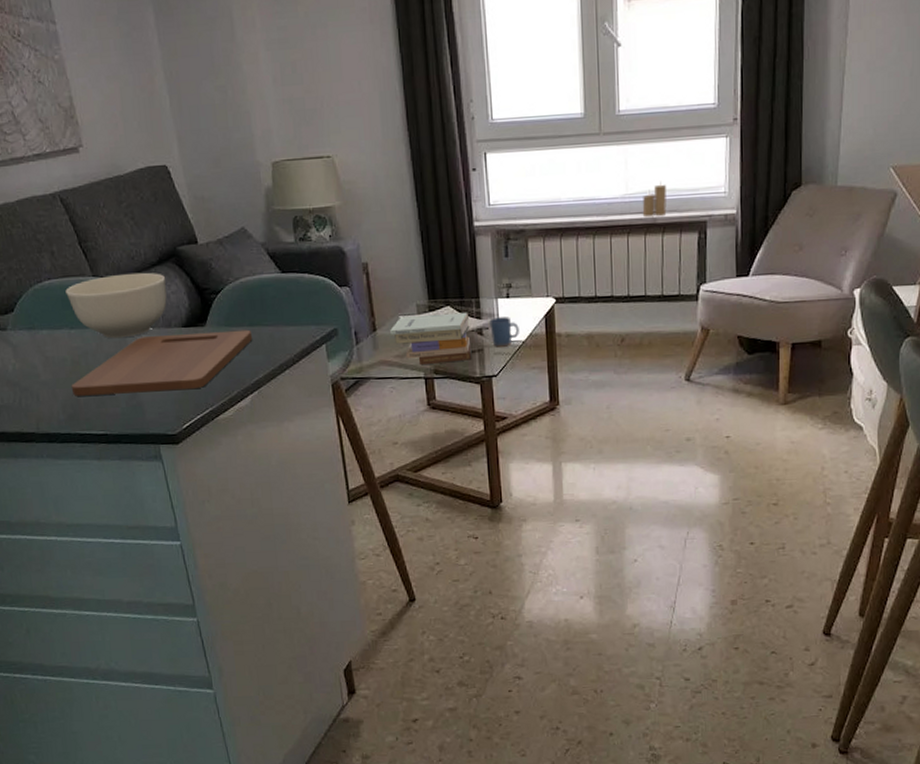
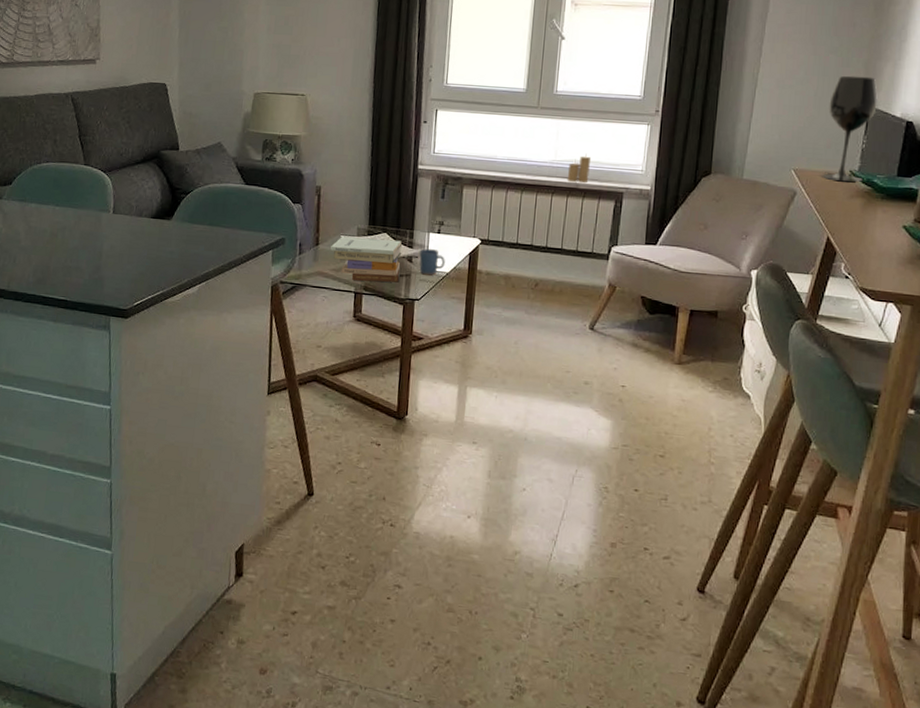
bowl: present [65,272,167,339] -> none [59,166,146,220]
cutting board: present [71,329,253,396] -> none [45,221,211,273]

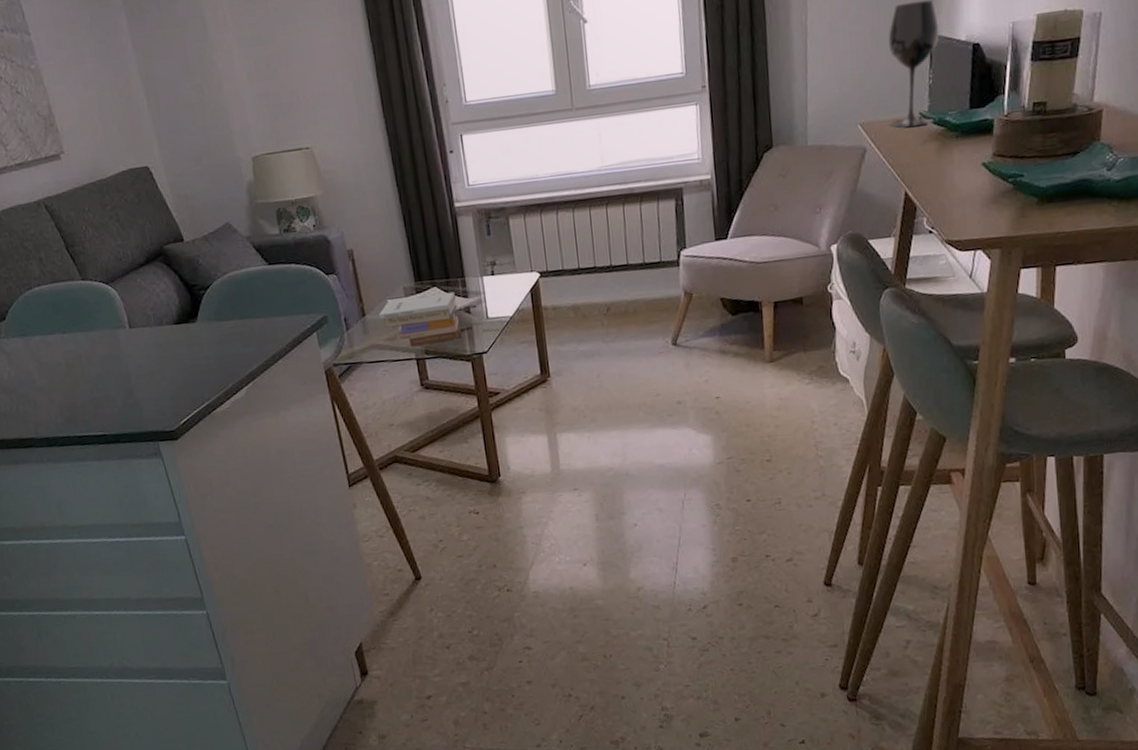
mug: present [419,248,445,276] -> none [476,293,507,324]
candle: present [567,153,592,184] -> none [619,151,643,189]

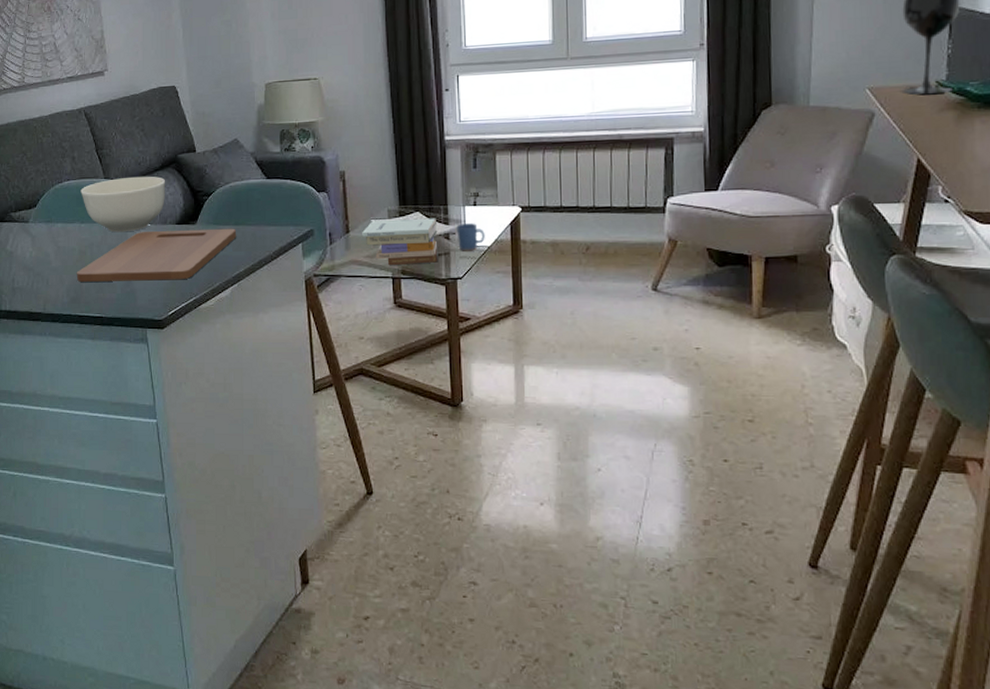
bowl: none [55,272,157,340] -> present [81,176,166,233]
cutting board: none [67,322,244,399] -> present [76,228,237,282]
mug: none [476,293,507,324] -> present [456,223,485,251]

